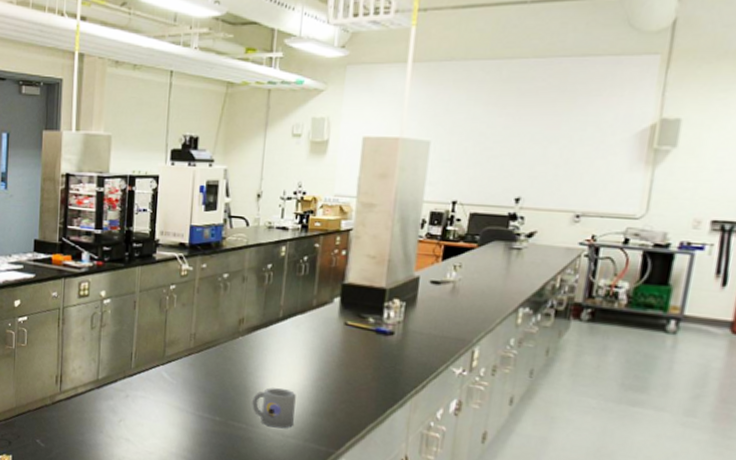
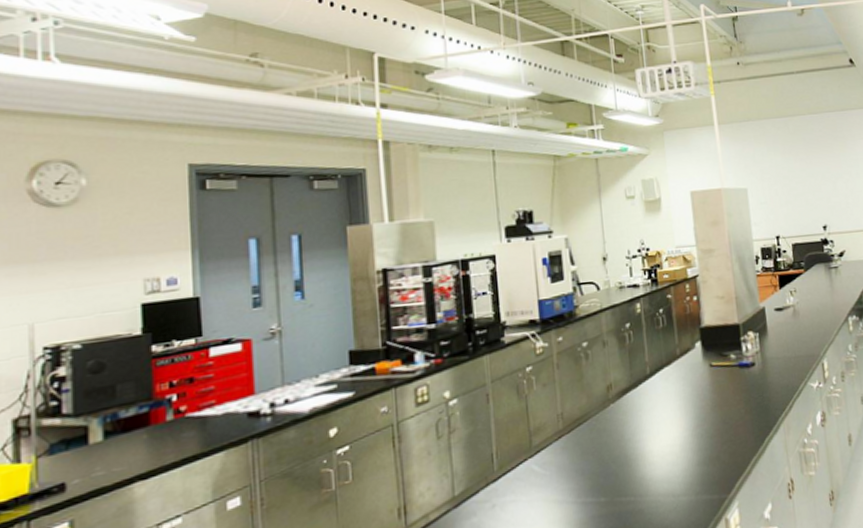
mug: present [252,387,296,429] -> none [636,445,682,491]

